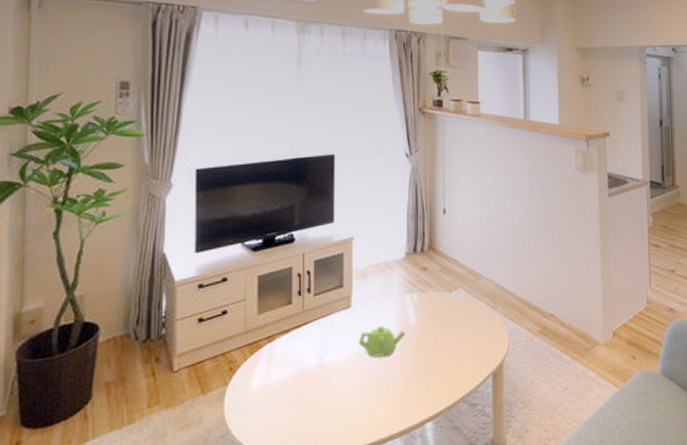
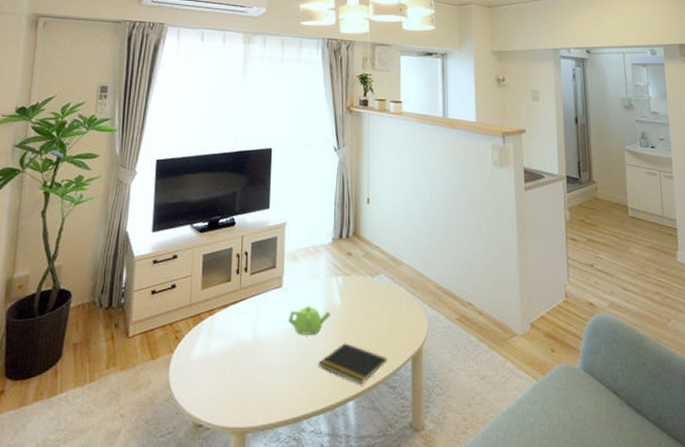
notepad: none [394,363,467,405] -> present [319,343,387,385]

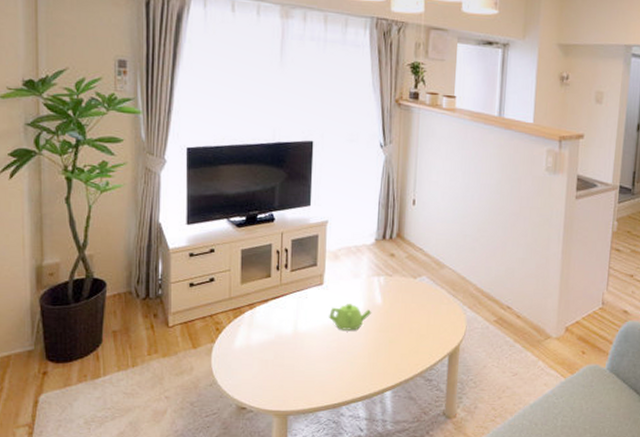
notepad: present [319,343,387,385] -> none [358,339,425,377]

